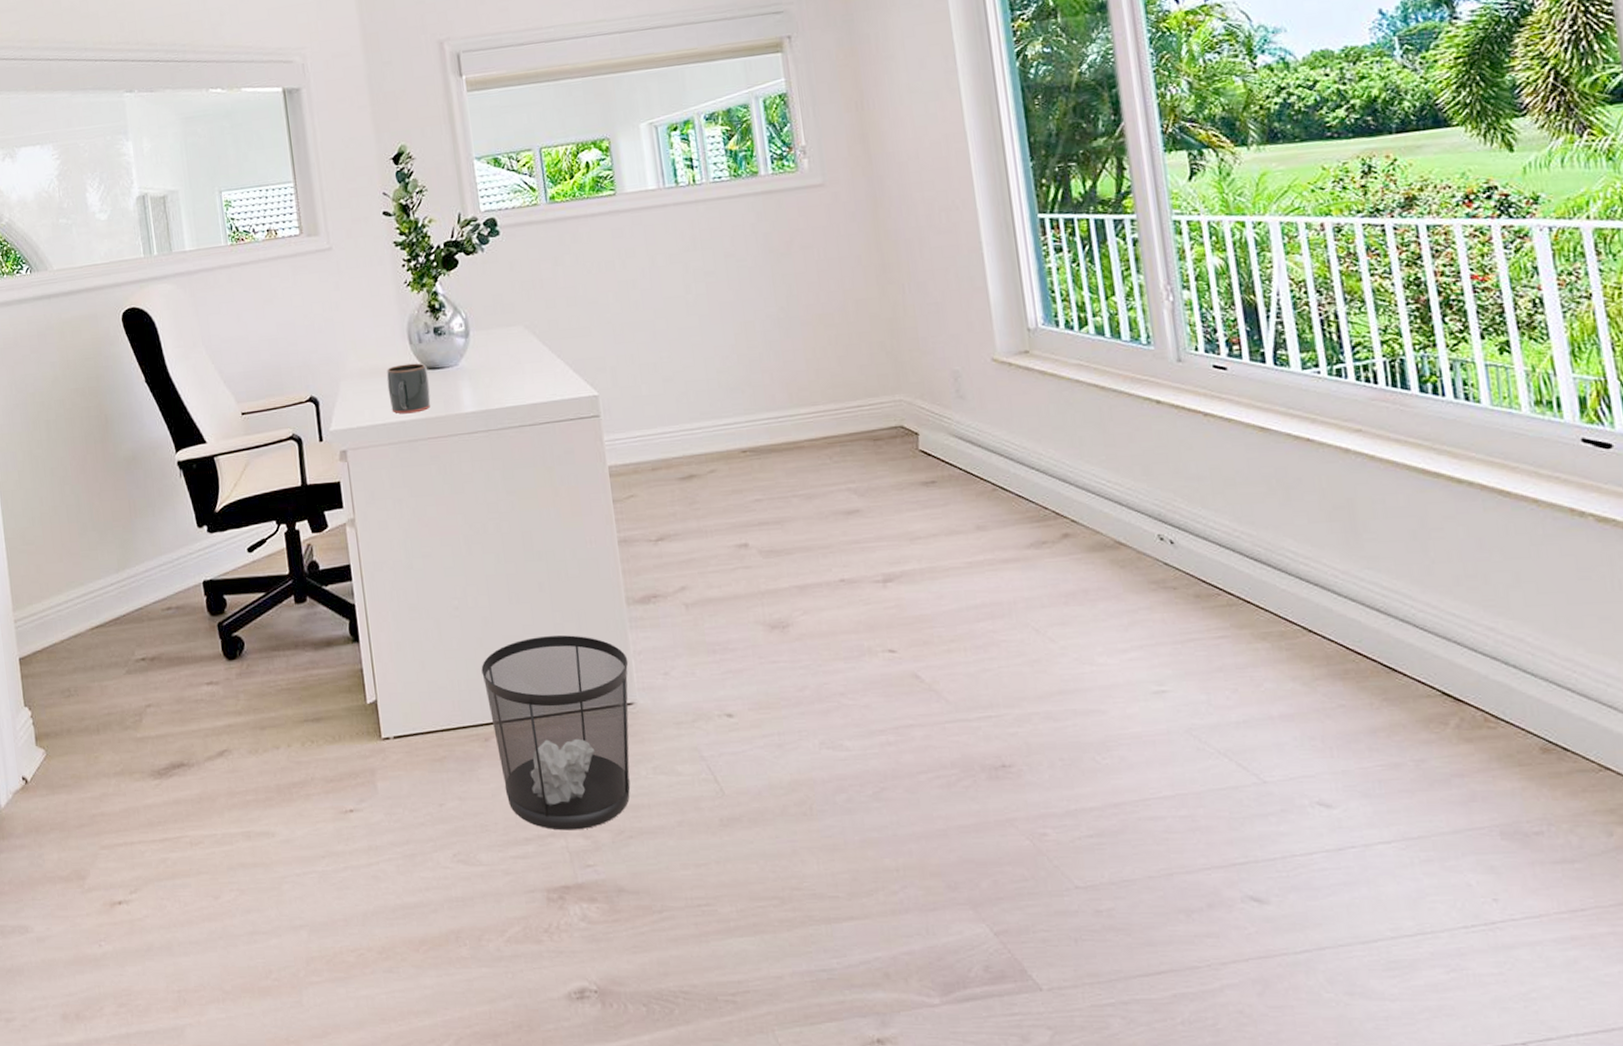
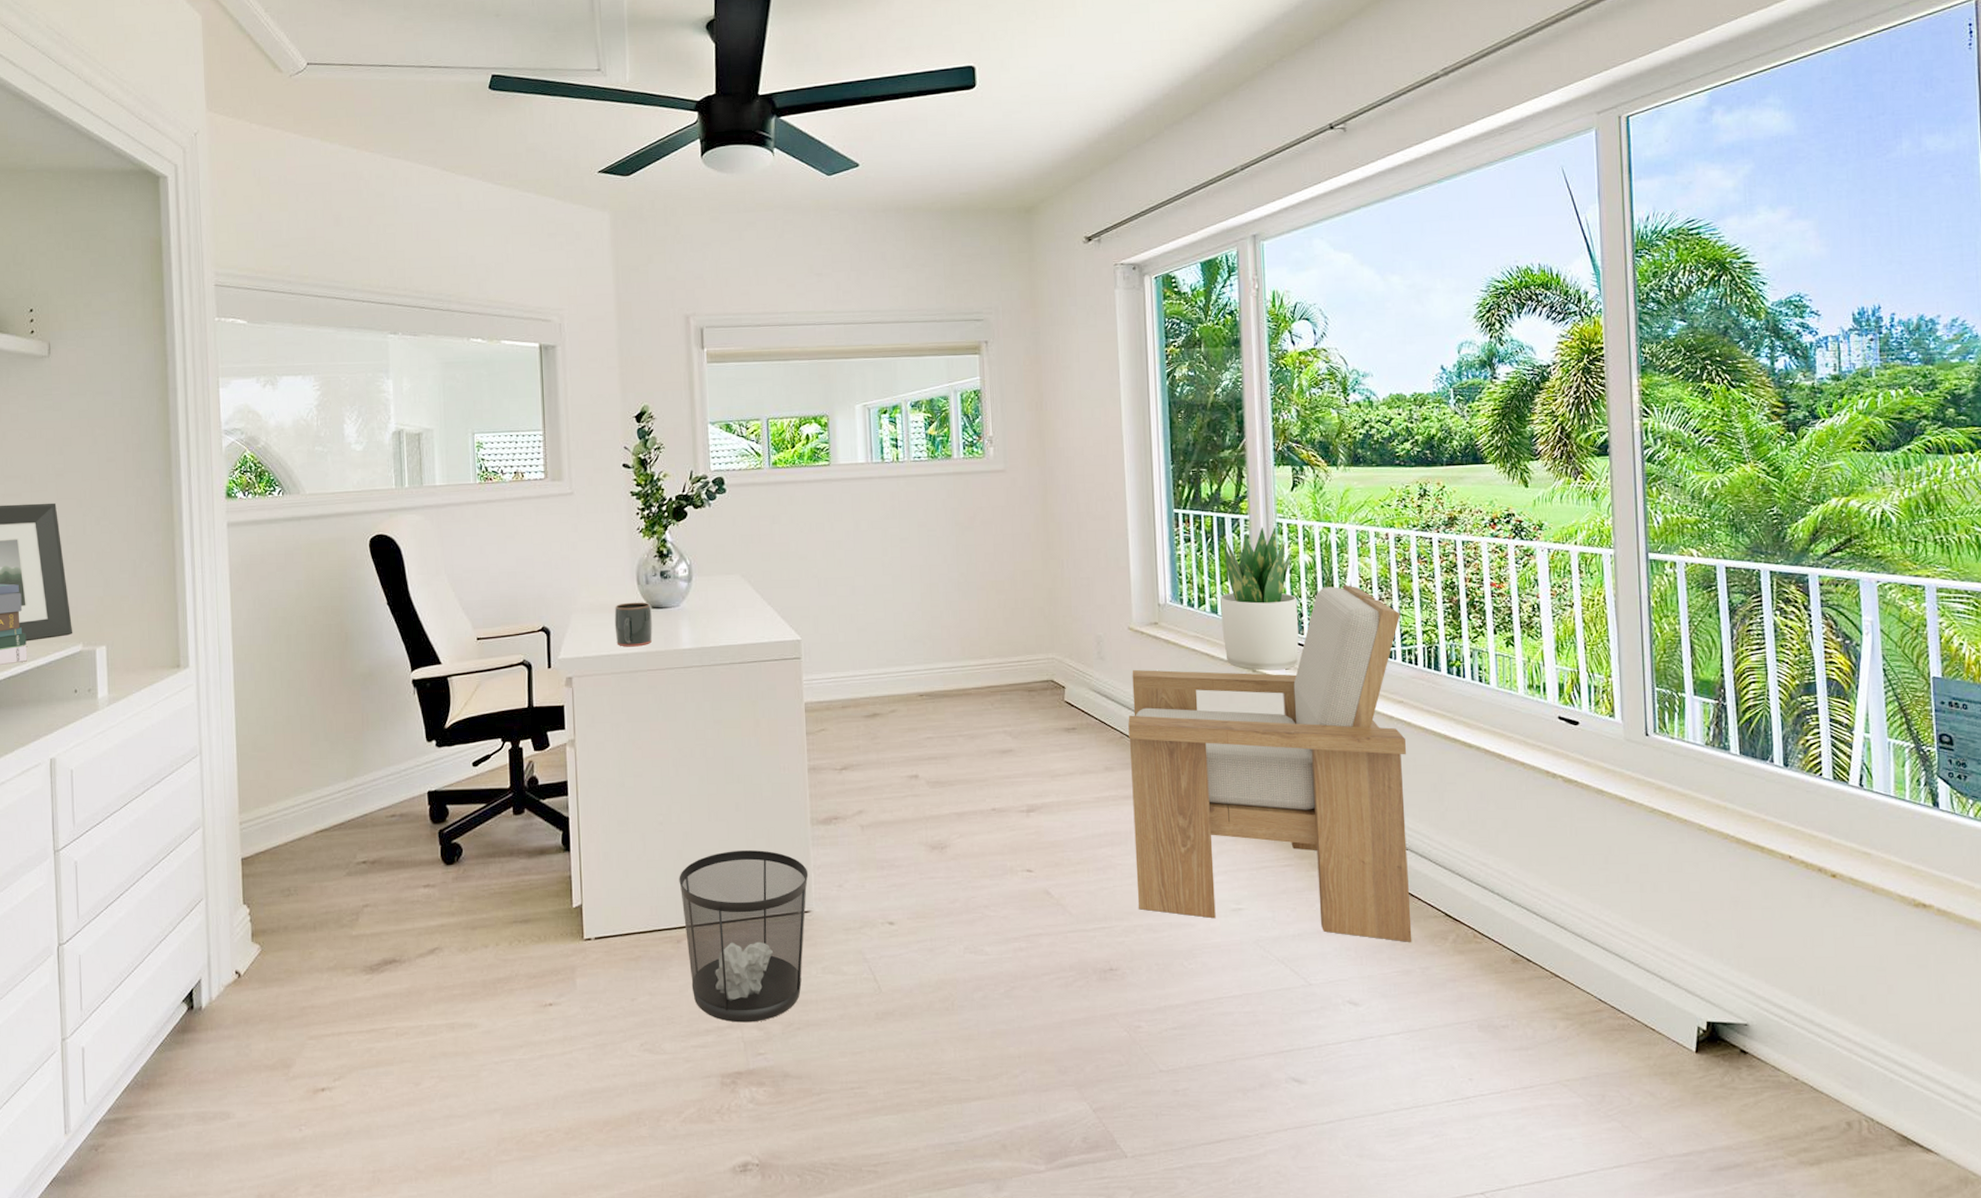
armchair: none [1000,289,1399,729] -> present [1128,584,1412,942]
planter: none [1105,225,1216,402] -> present [1220,526,1299,671]

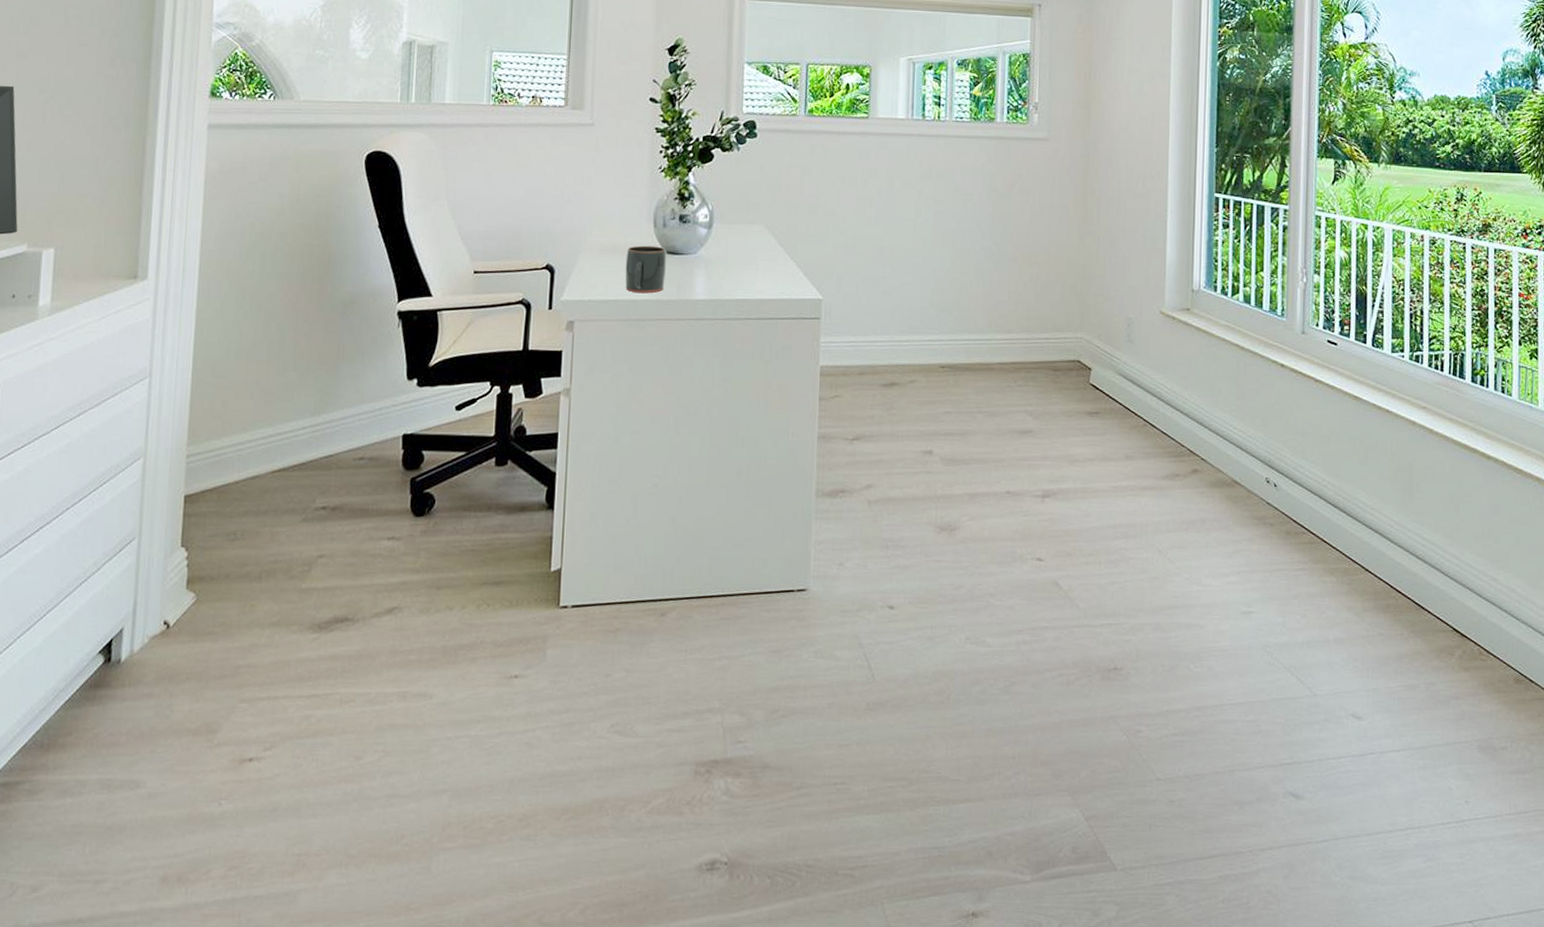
waste bin: present [679,850,809,1023] -> none [669,520,809,707]
armchair: present [1128,584,1412,942] -> none [1148,283,1430,656]
planter: present [1220,526,1299,671] -> none [1253,218,1330,367]

